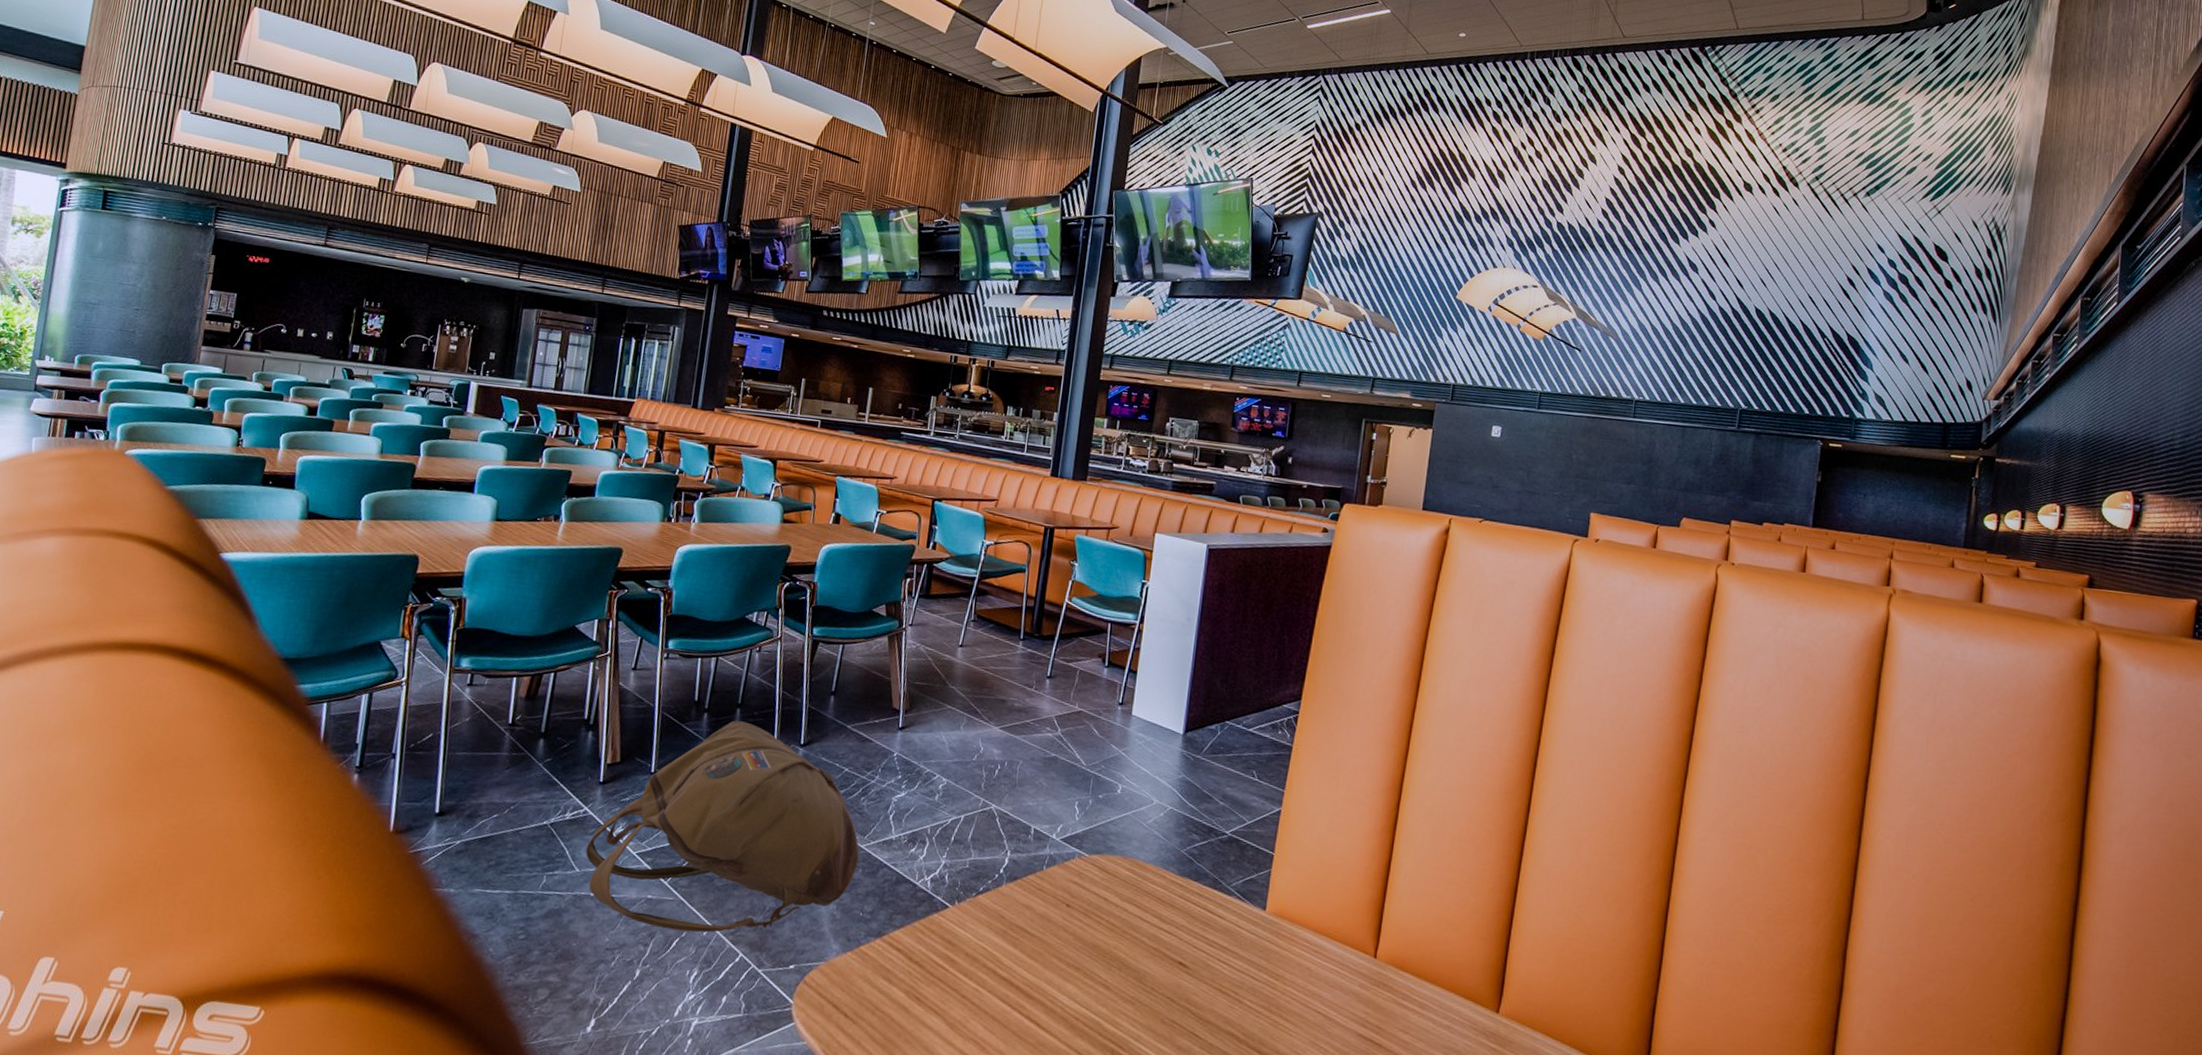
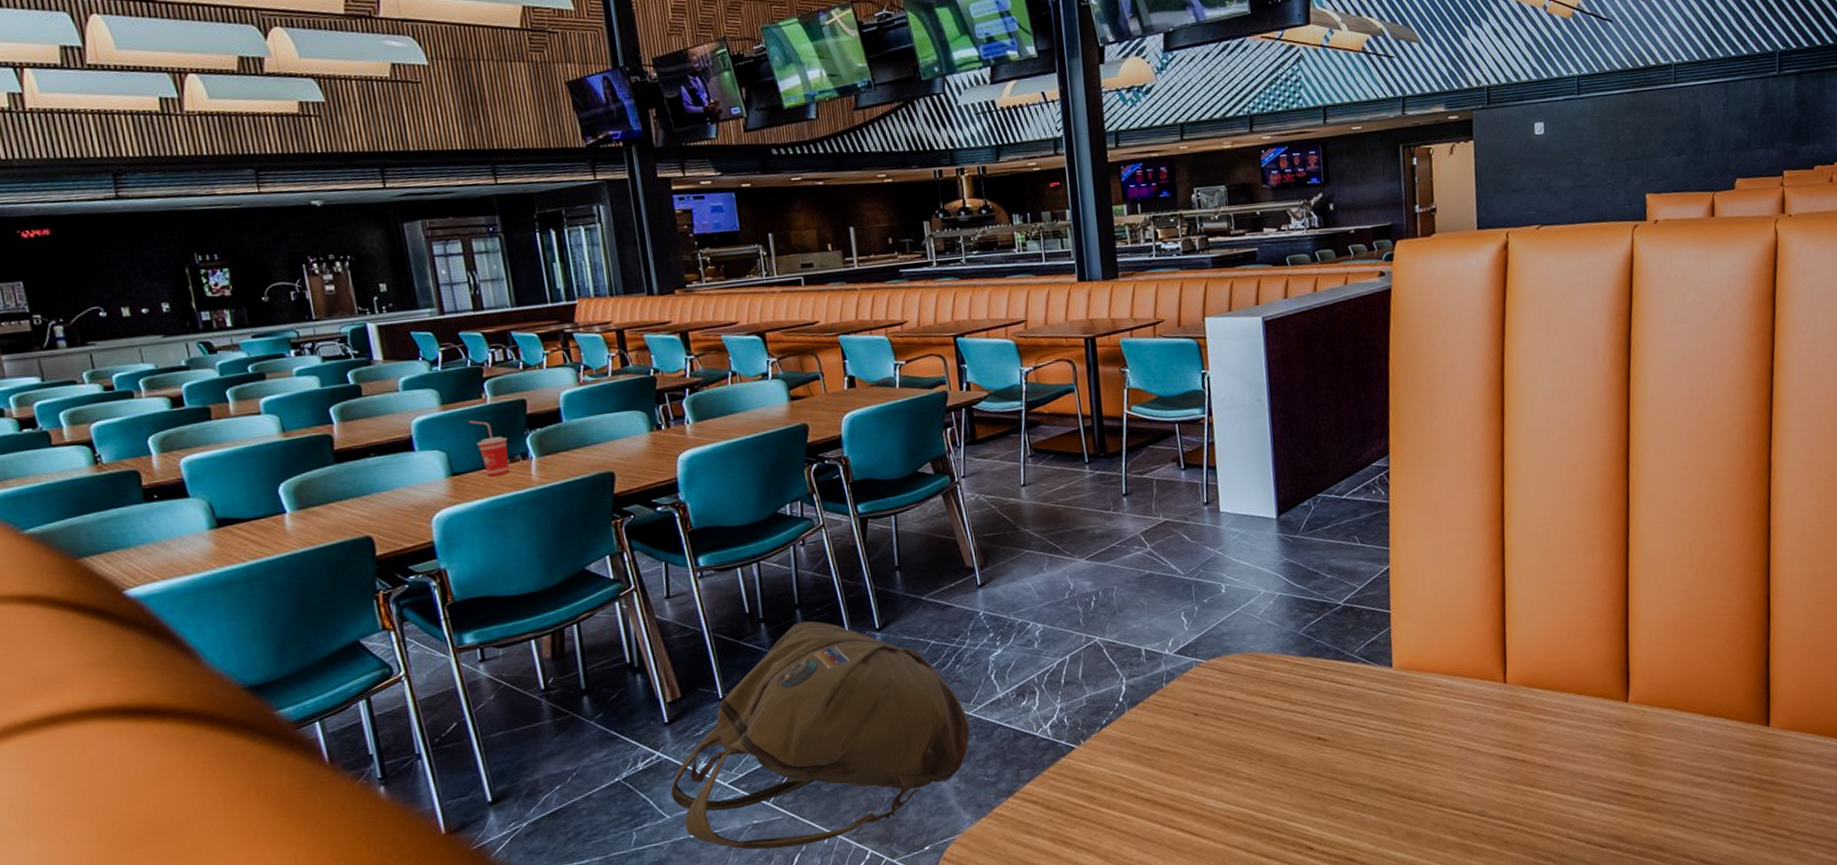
beverage cup: none [522,479,548,530] -> present [469,420,510,478]

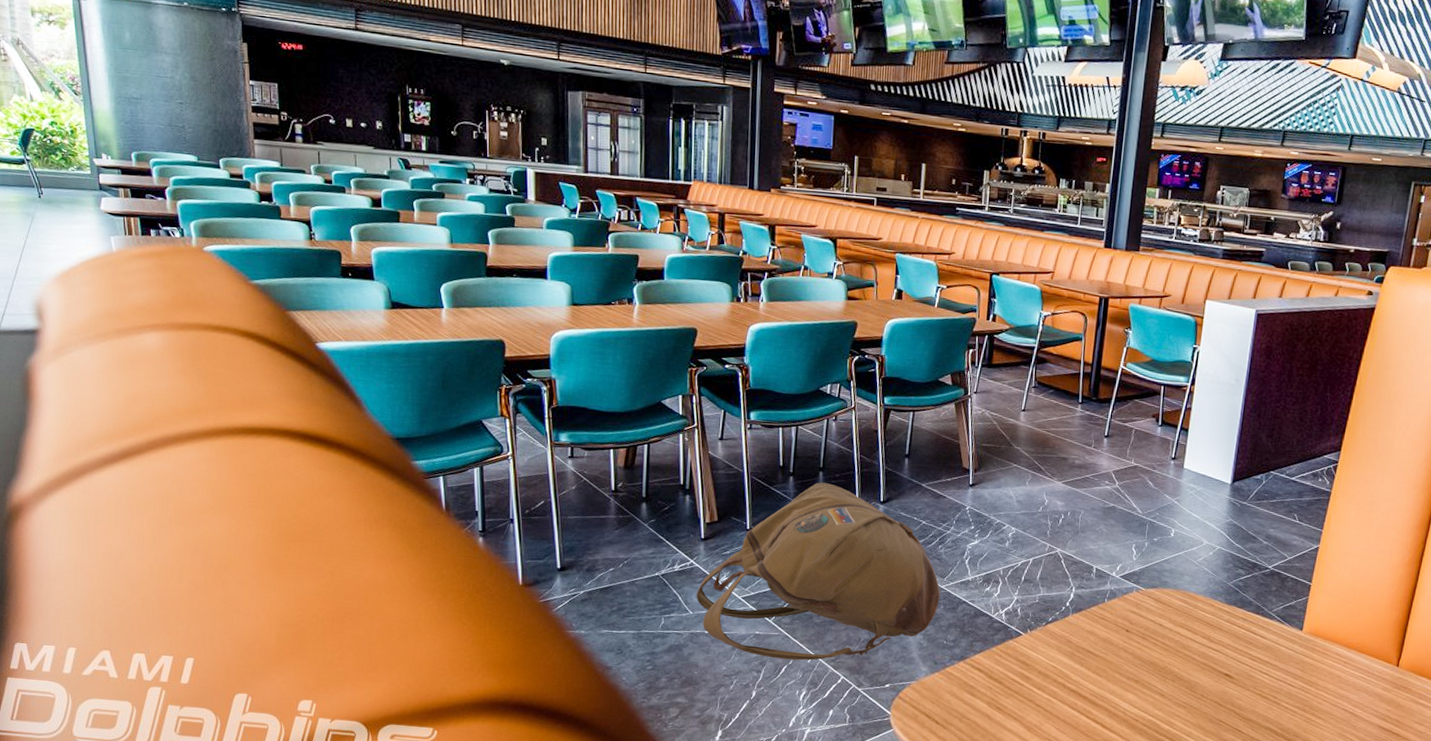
beverage cup: present [469,420,510,478] -> none [592,264,620,314]

